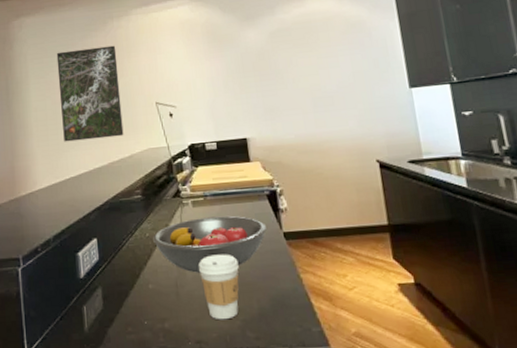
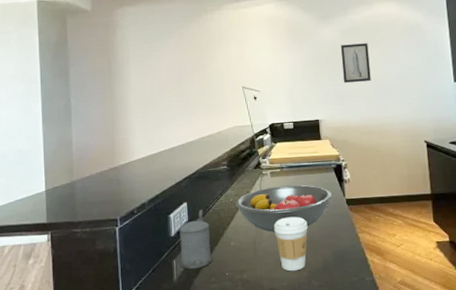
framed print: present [56,45,124,142] -> none [155,35,213,119]
beer stein: none [89,246,128,318] -> present [179,209,212,270]
wall art: none [268,45,307,95] -> present [340,43,371,84]

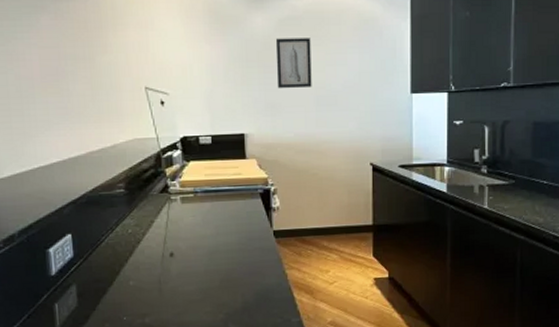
beer stein: present [179,209,212,270] -> none [62,242,105,315]
fruit bowl: present [236,184,333,232] -> none [136,213,258,270]
coffee cup: present [274,216,308,272] -> none [184,251,226,314]

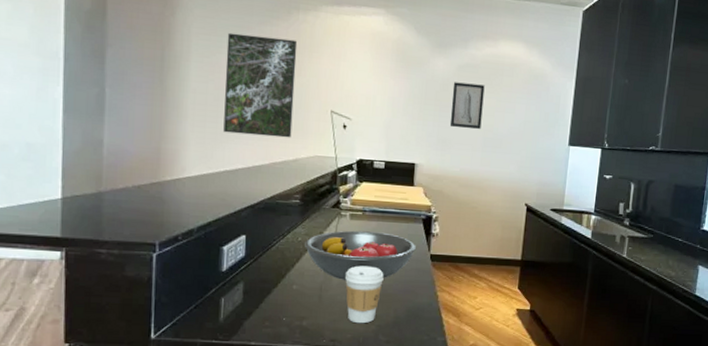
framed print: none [21,14,106,126] -> present [223,32,298,138]
fruit bowl: none [136,213,258,270] -> present [305,230,417,280]
coffee cup: none [184,251,226,314] -> present [345,265,384,324]

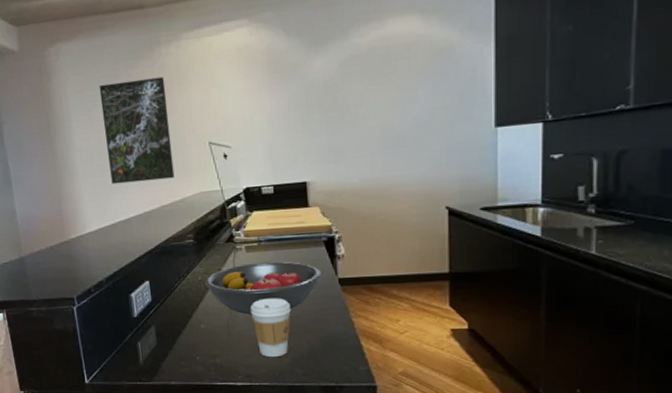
wall art: present [449,82,485,129] -> none [337,76,378,134]

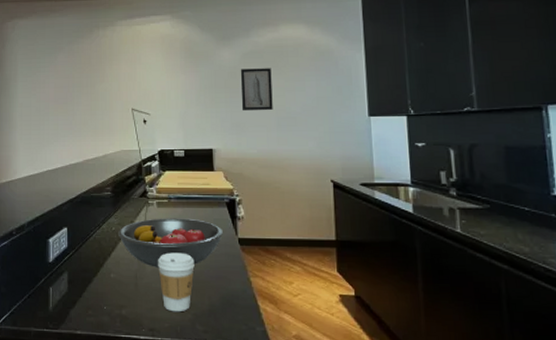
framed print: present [99,76,175,185] -> none [44,52,100,138]
wall art: none [337,76,378,134] -> present [240,68,273,111]

